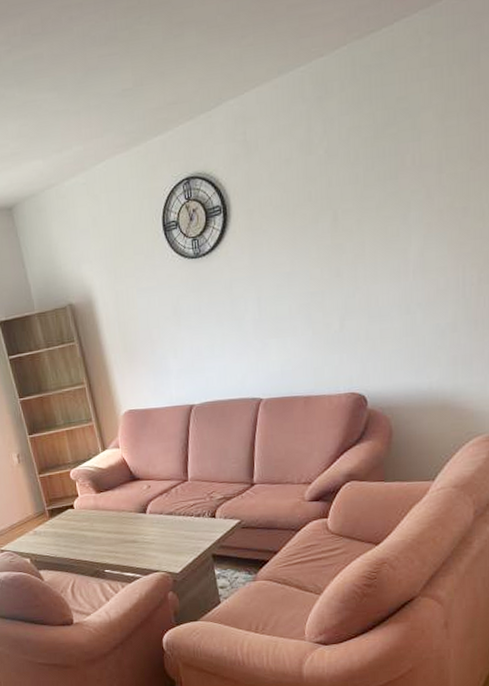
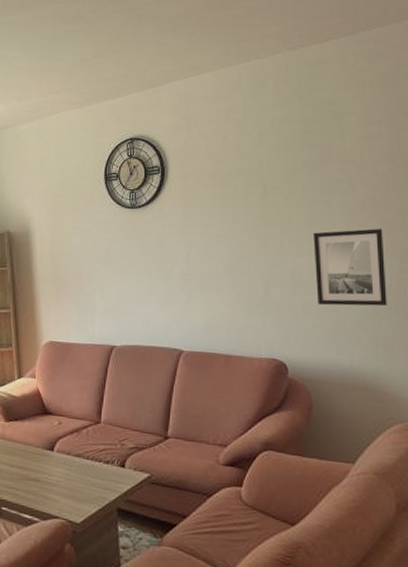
wall art: none [389,238,466,331] -> present [313,228,387,307]

